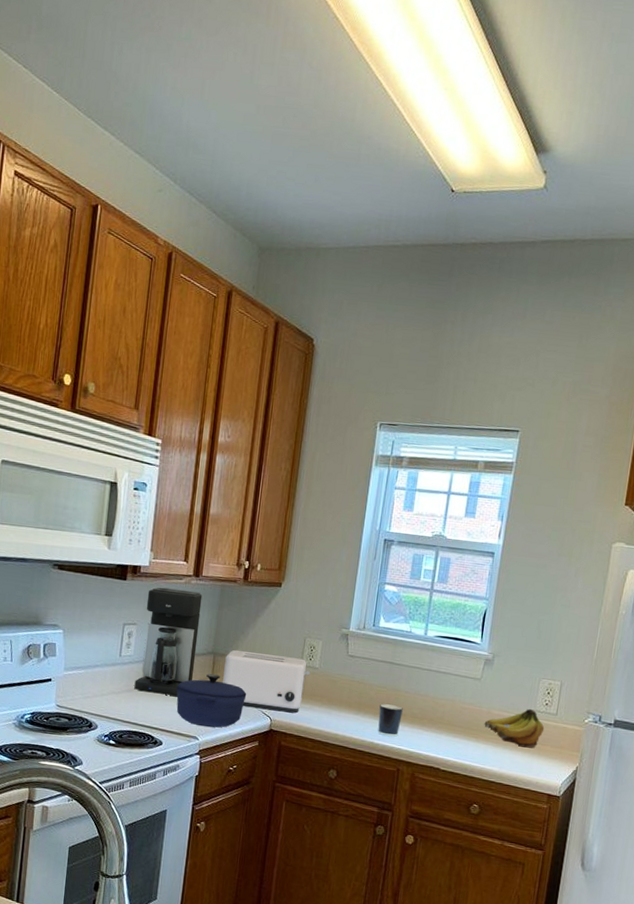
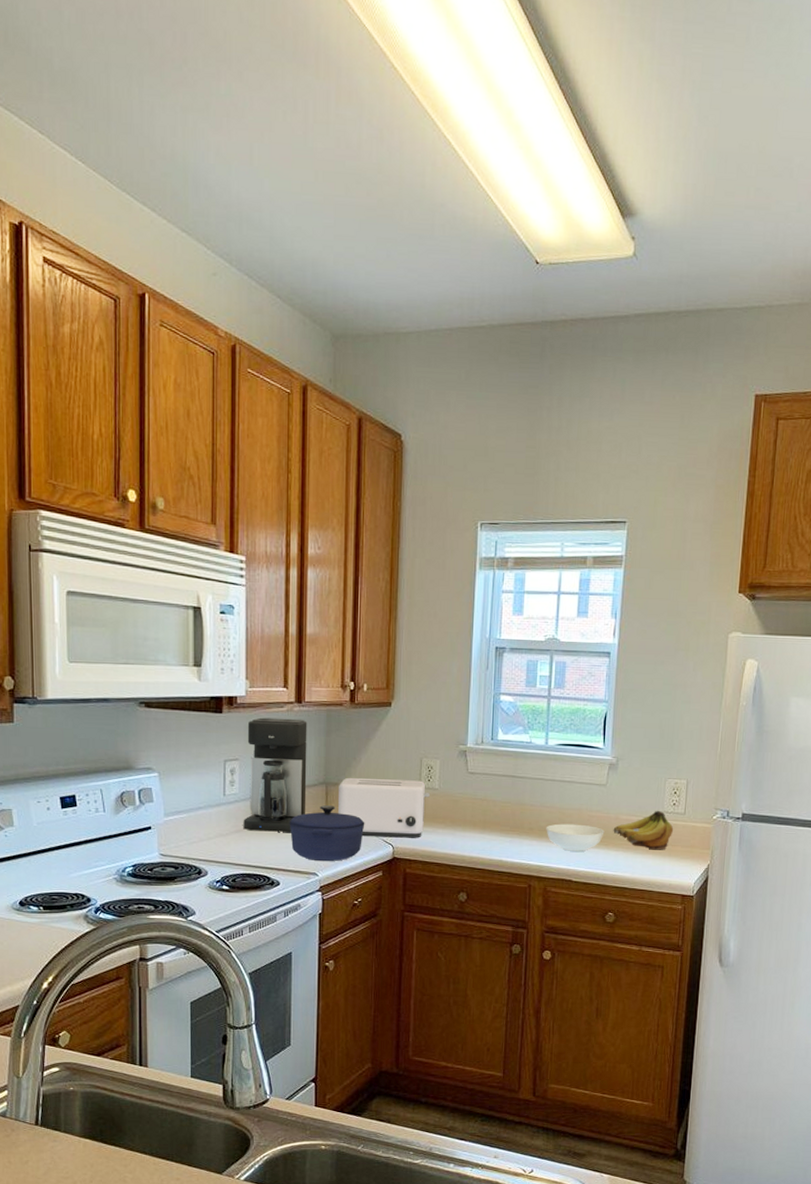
mug: present [377,704,404,737] -> none [505,819,531,853]
bowl: none [418,712,476,742] -> present [546,823,605,852]

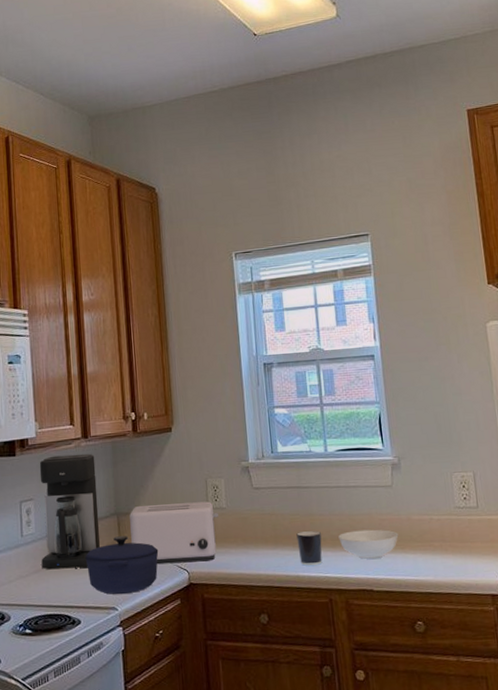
mug: none [505,819,531,853] -> present [296,531,323,567]
fruit: present [613,811,674,850] -> none [407,507,470,549]

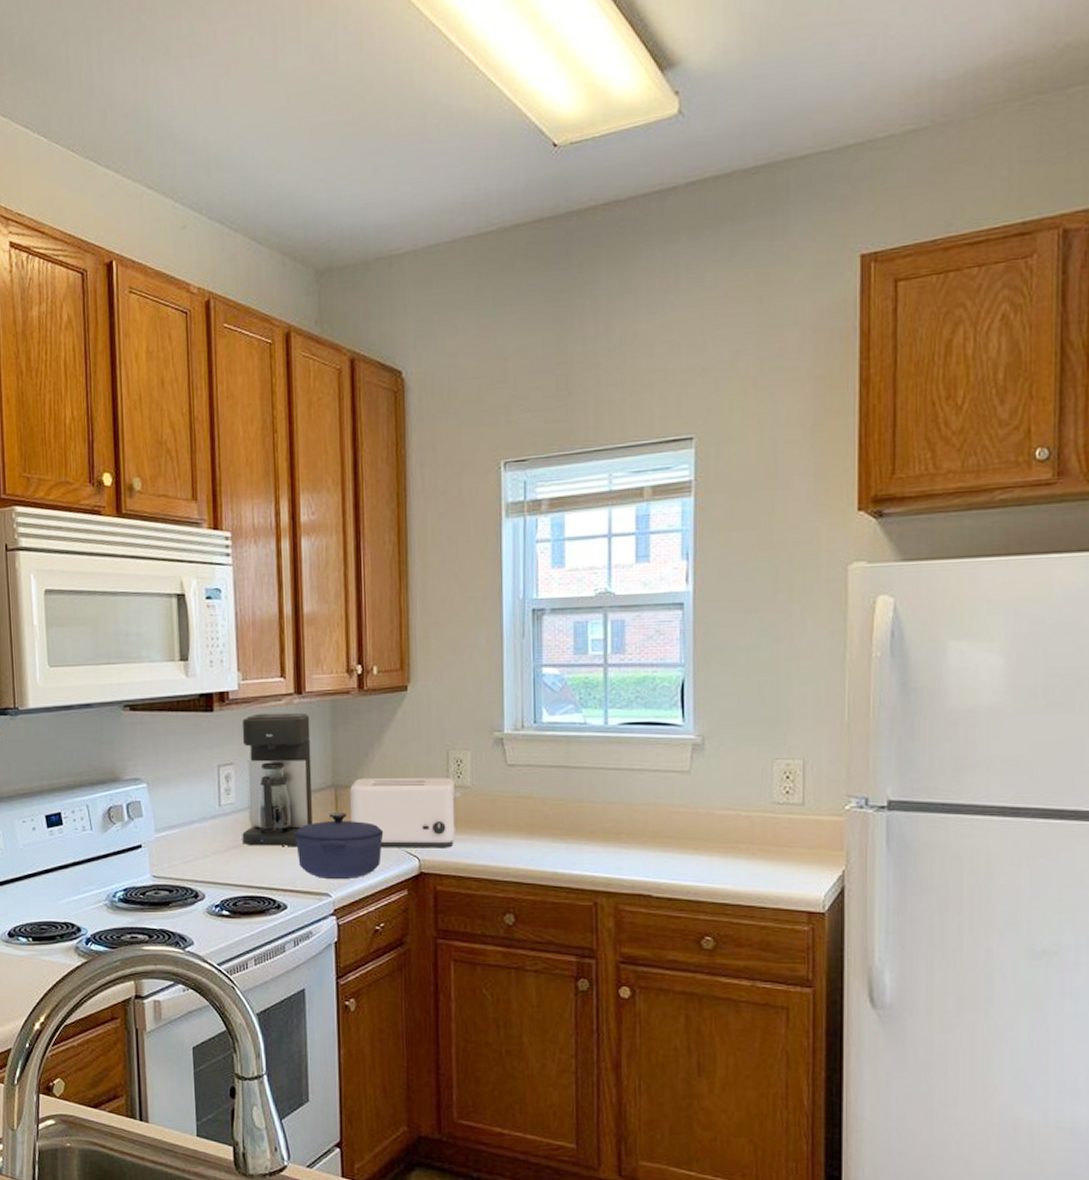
mug: present [296,531,323,567] -> none [558,821,592,863]
bowl: present [338,529,399,559] -> none [612,823,692,858]

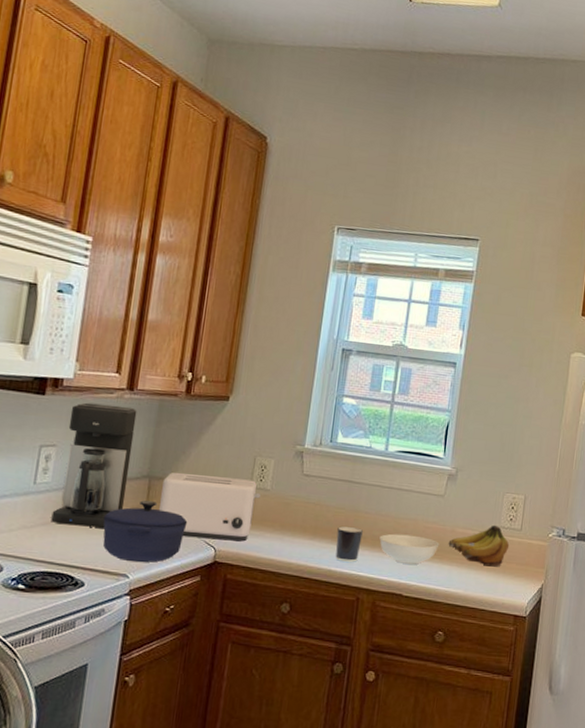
mug: none [558,821,592,863] -> present [335,526,364,563]
bowl: none [612,823,692,858] -> present [379,533,440,565]
fruit: none [704,802,789,853] -> present [448,526,510,567]

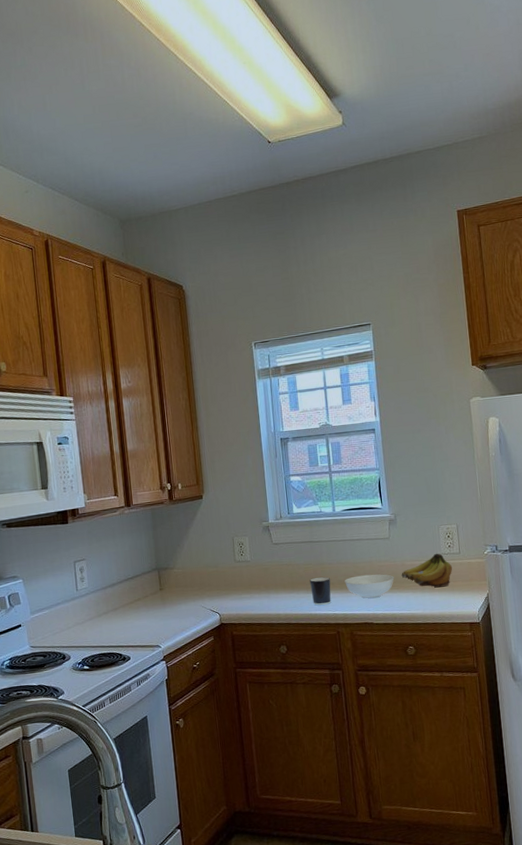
coffee maker: present [51,402,137,528] -> none [90,519,144,617]
cooking pot: present [103,500,188,563] -> none [132,587,194,635]
toaster: present [159,472,261,542] -> none [168,556,244,608]

